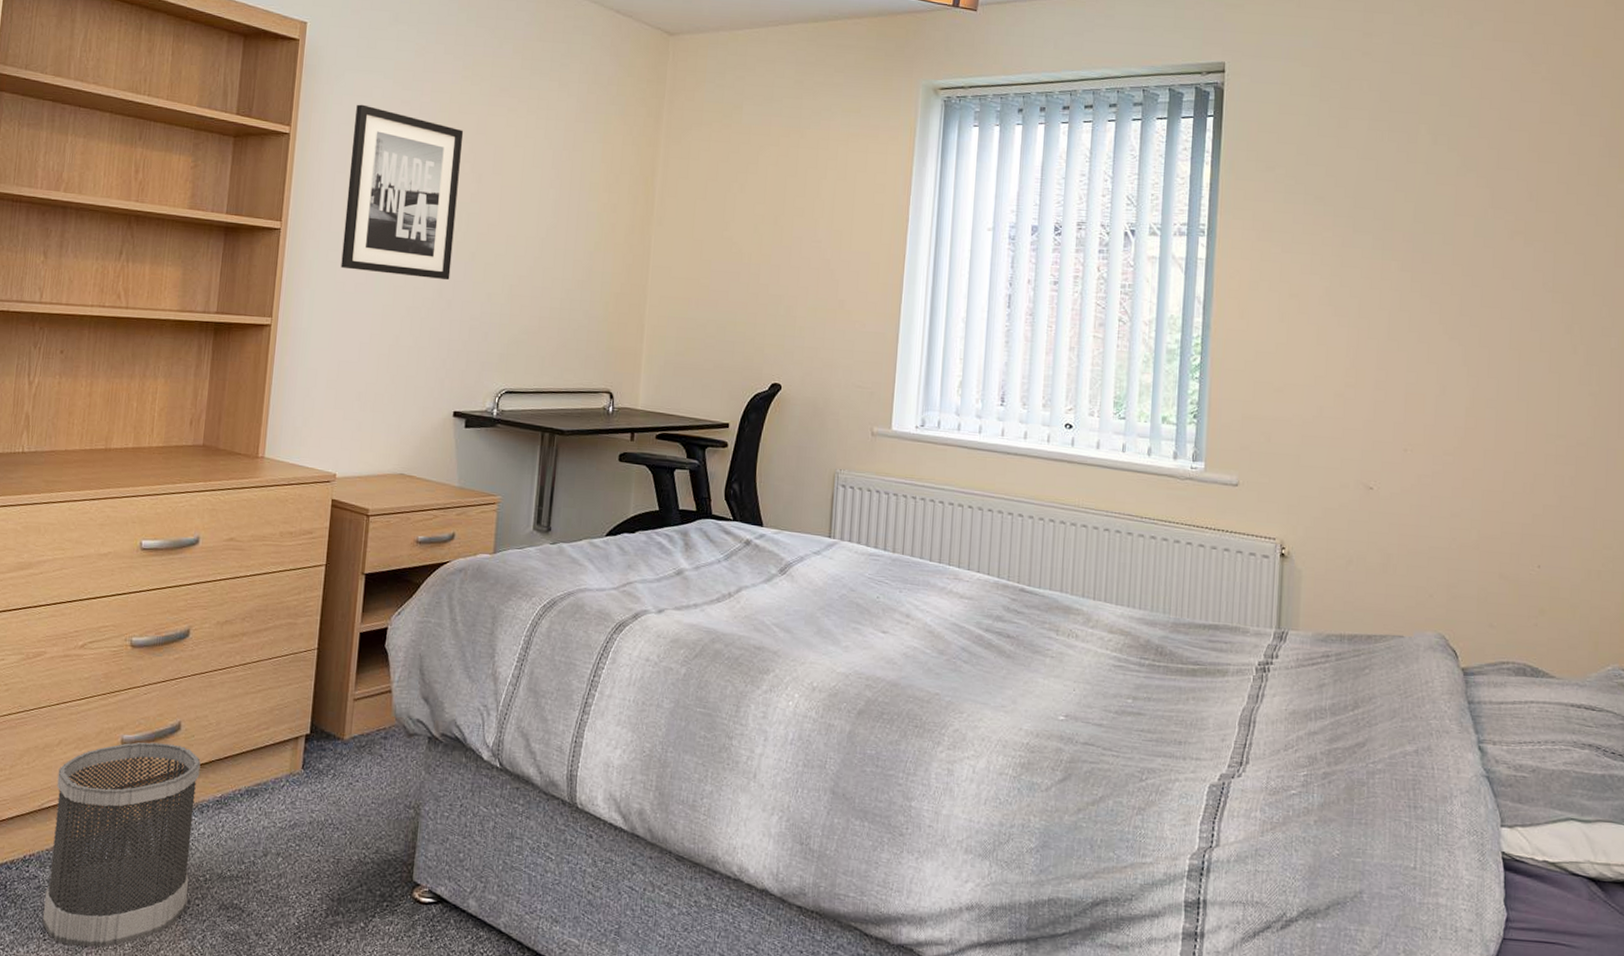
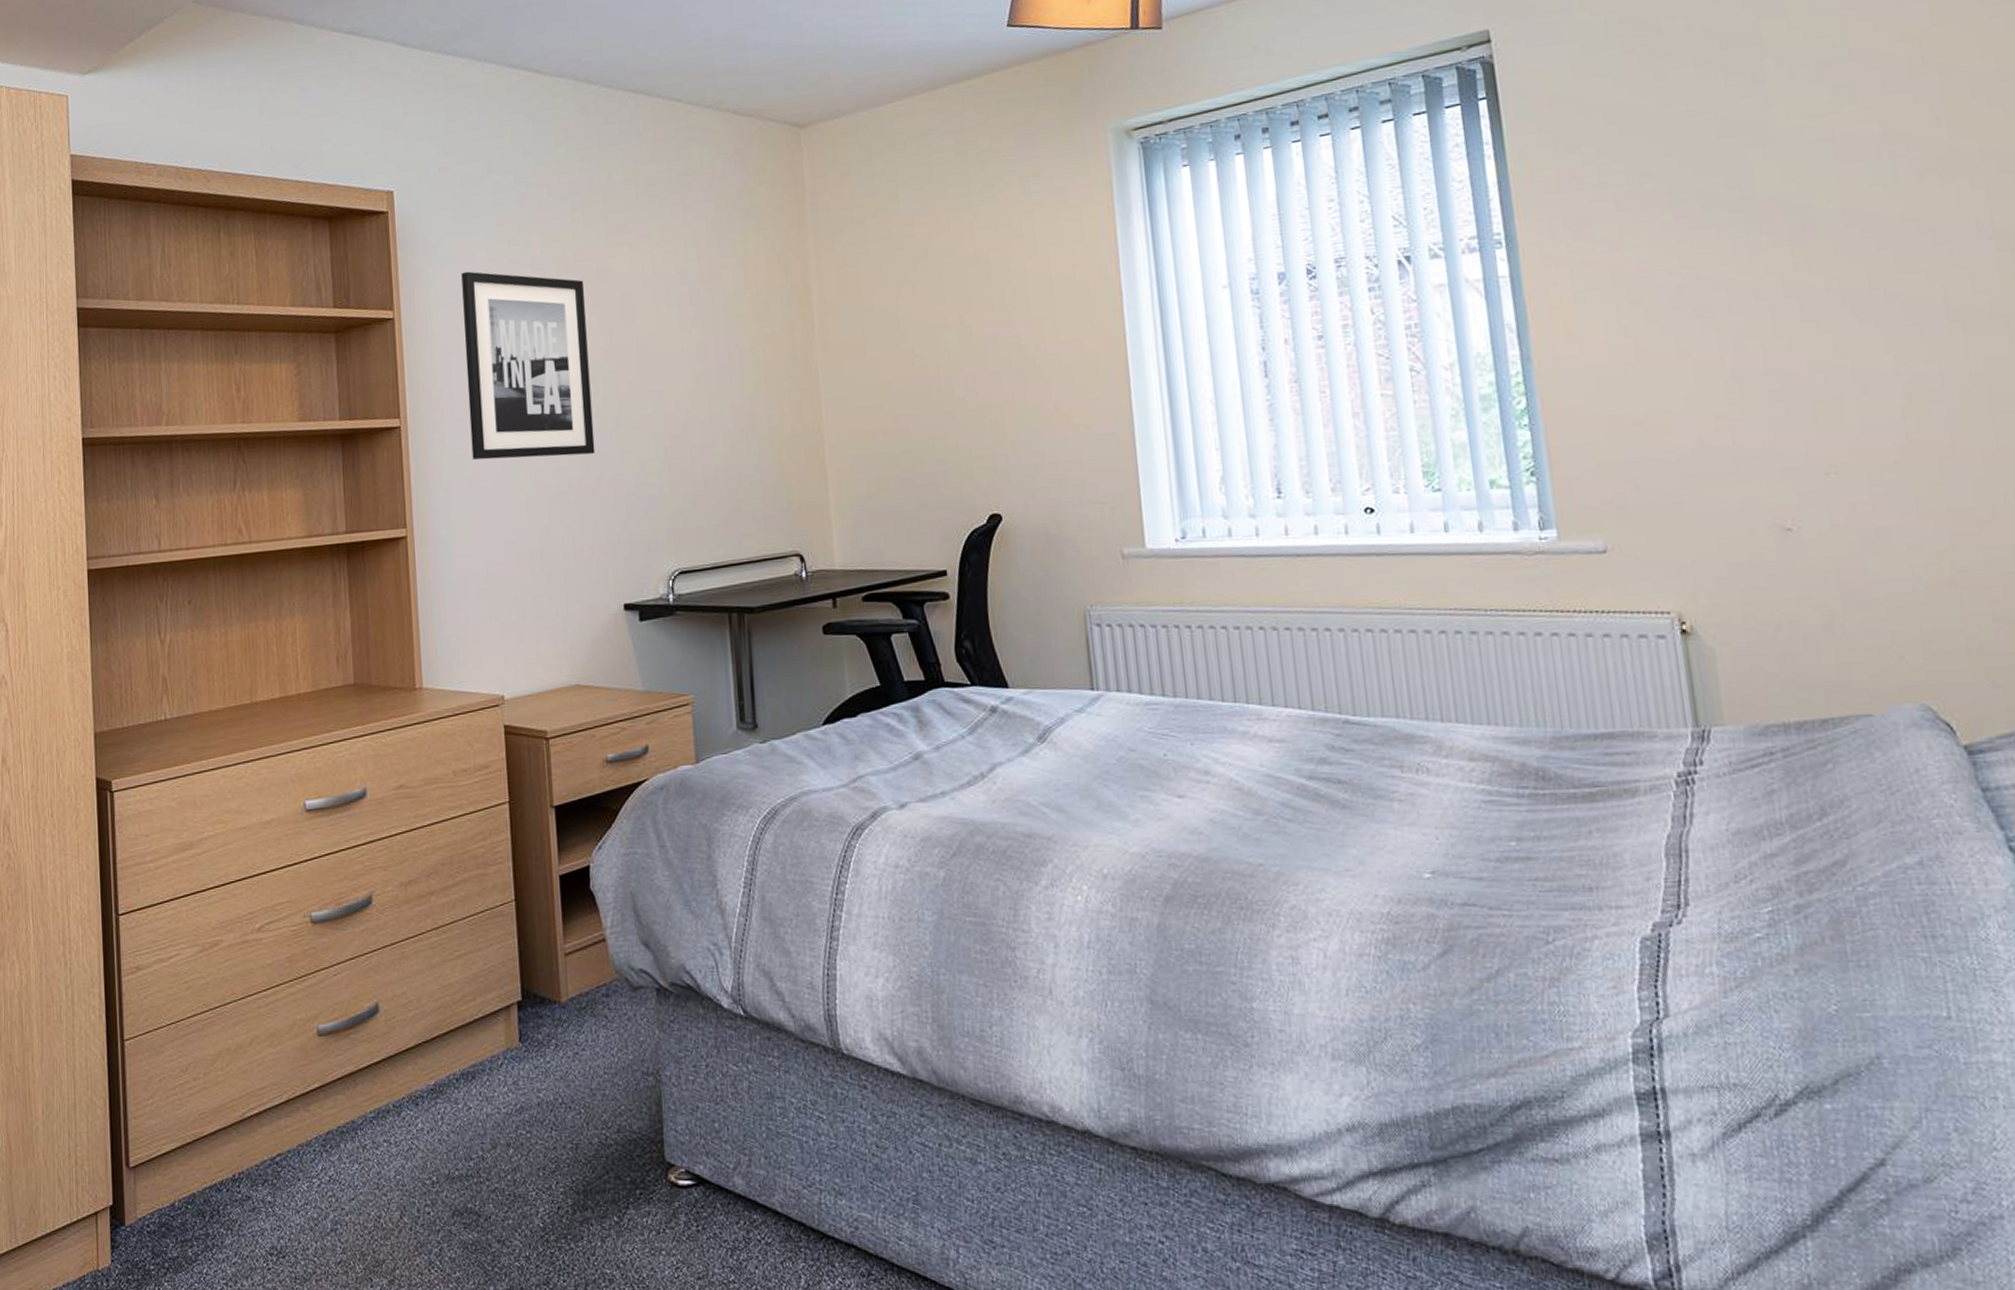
wastebasket: present [42,742,201,948] -> none [255,1029,416,1274]

